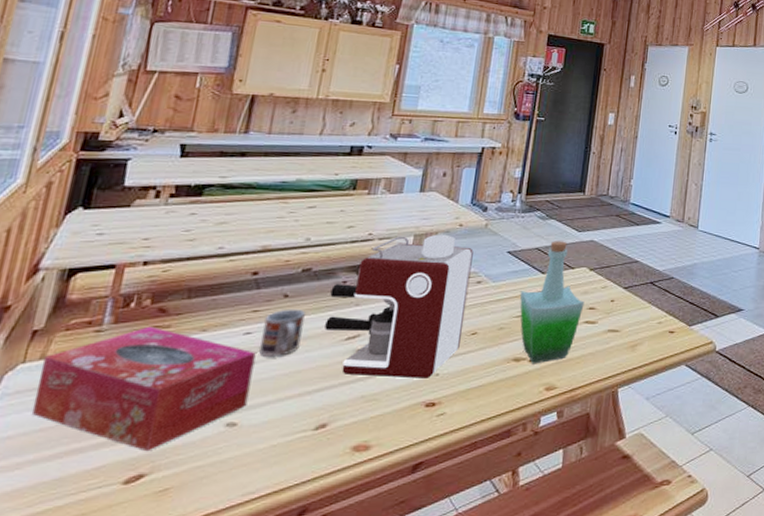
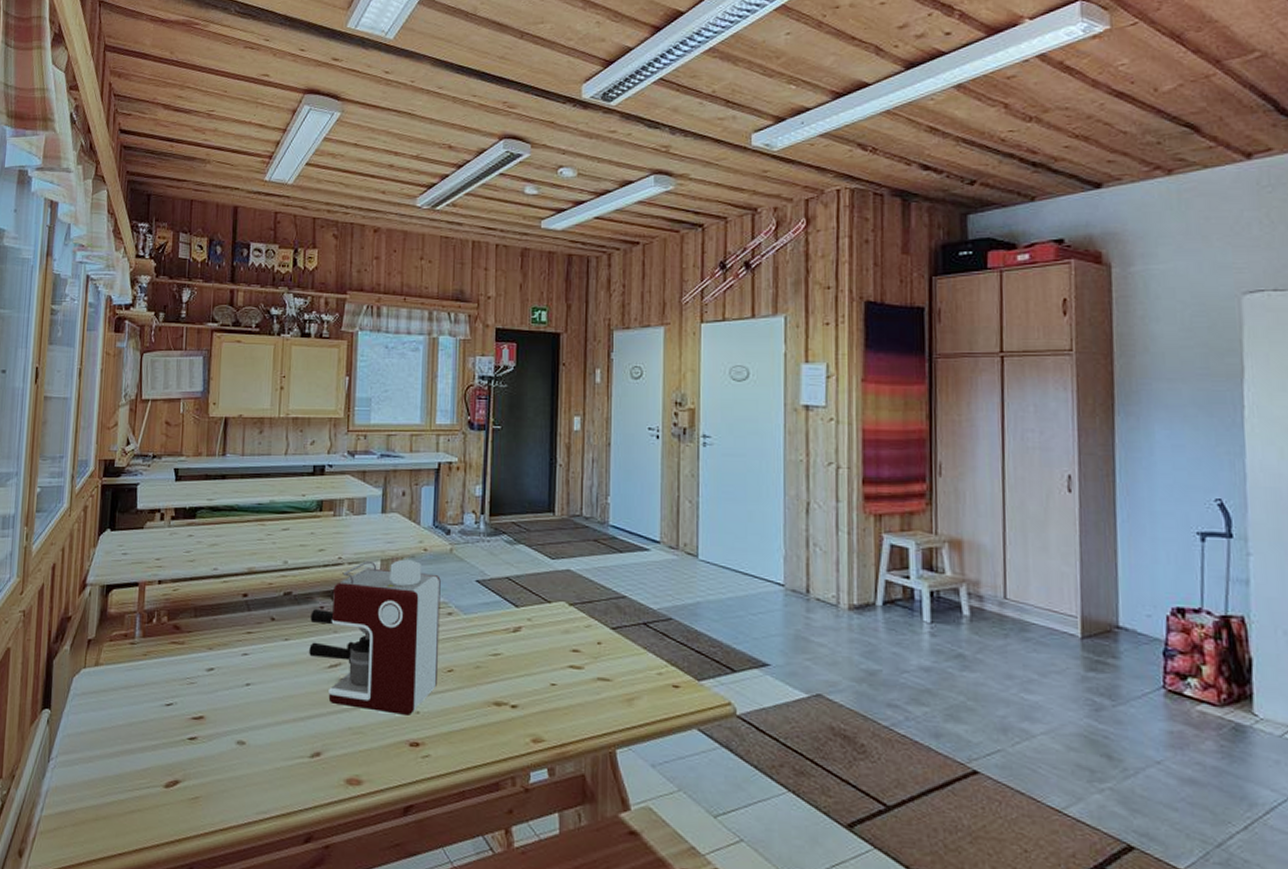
tissue box: present [31,326,256,452] -> none [94,641,254,760]
cup: present [258,309,305,357] -> none [255,632,291,679]
bottle: present [520,241,585,364] -> none [494,569,567,711]

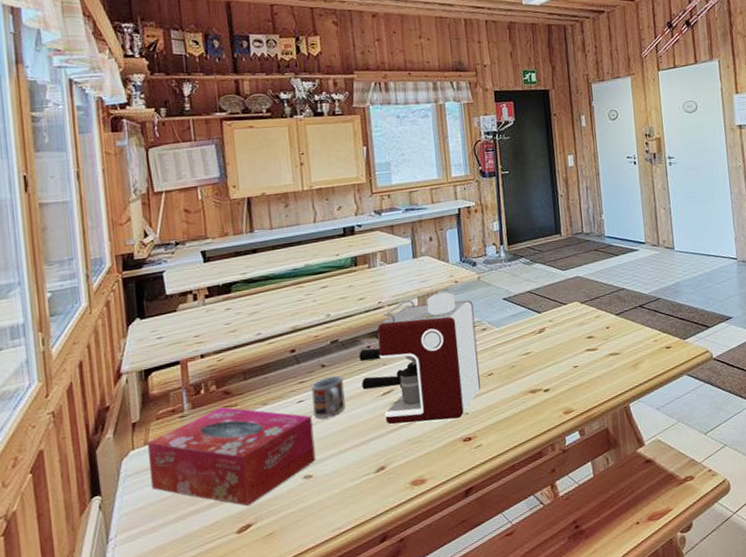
tissue box: none [94,641,254,760] -> present [147,406,316,507]
cup: none [255,632,291,679] -> present [311,375,346,419]

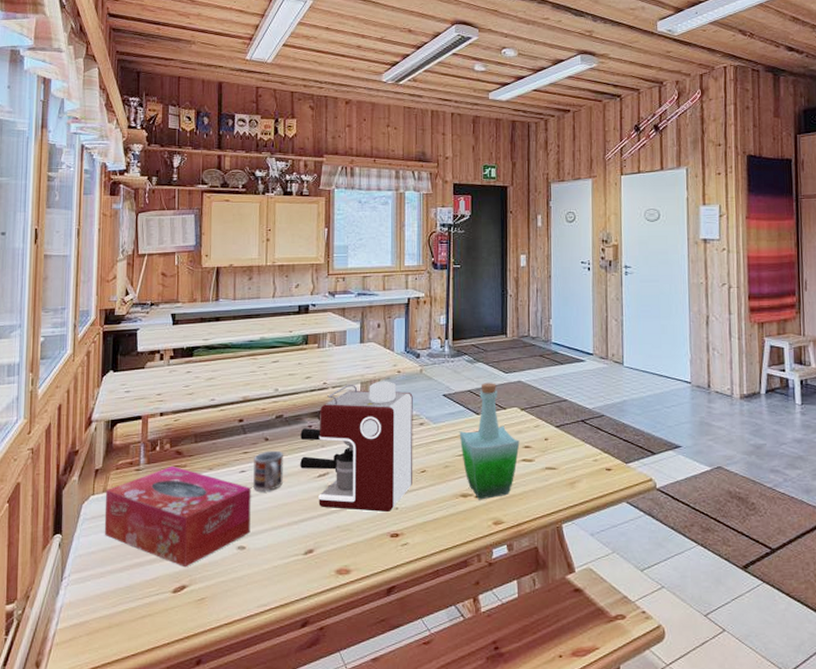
bottle: none [522,281,583,394] -> present [459,383,520,500]

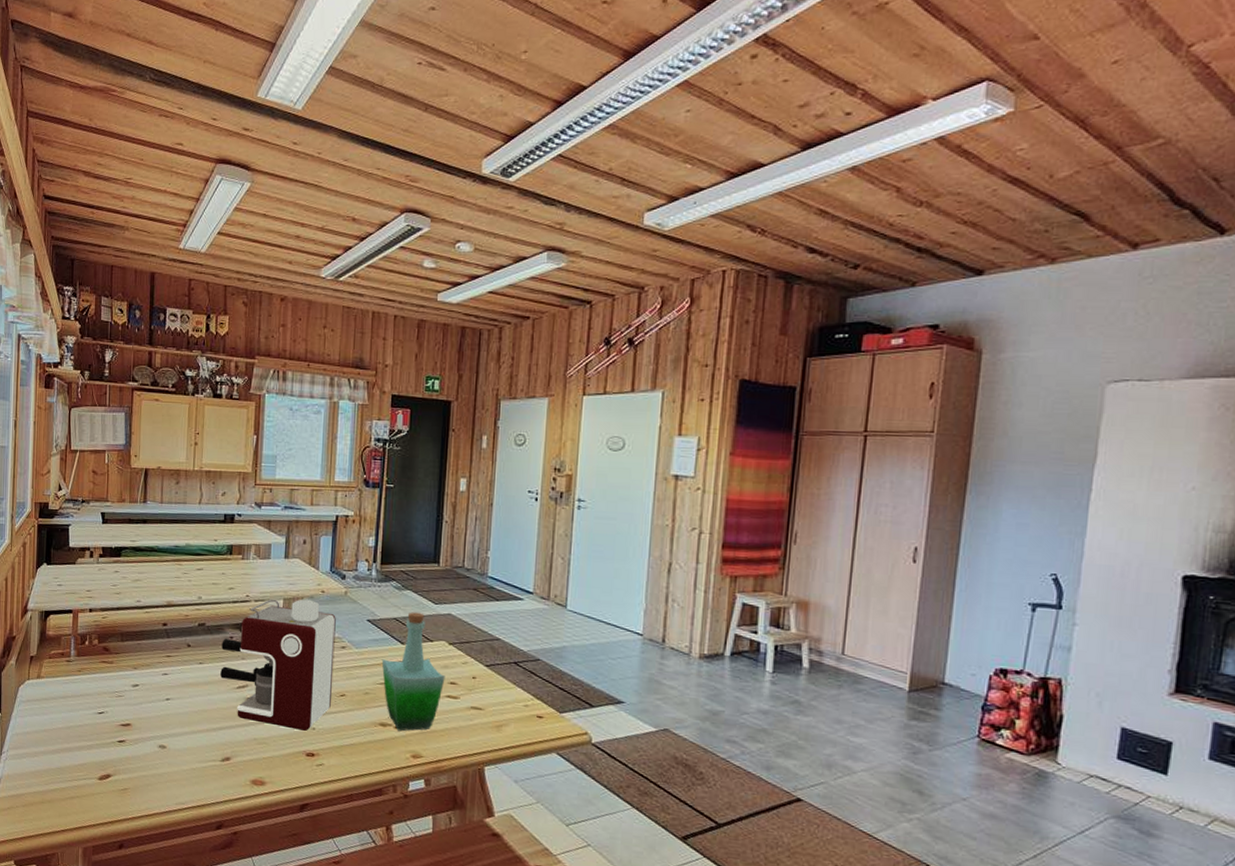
tissue box: present [104,465,251,568] -> none [38,660,173,758]
cup: present [252,450,283,491] -> none [174,657,204,696]

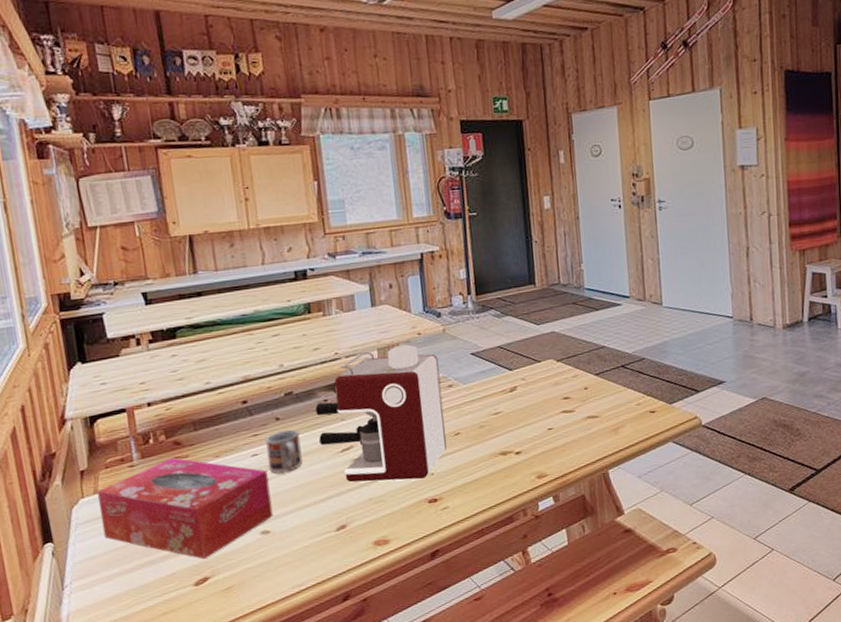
tissue box: none [38,660,173,758] -> present [96,457,273,560]
cup: none [174,657,204,696] -> present [265,429,303,474]
bottle: present [381,612,445,732] -> none [492,336,558,456]

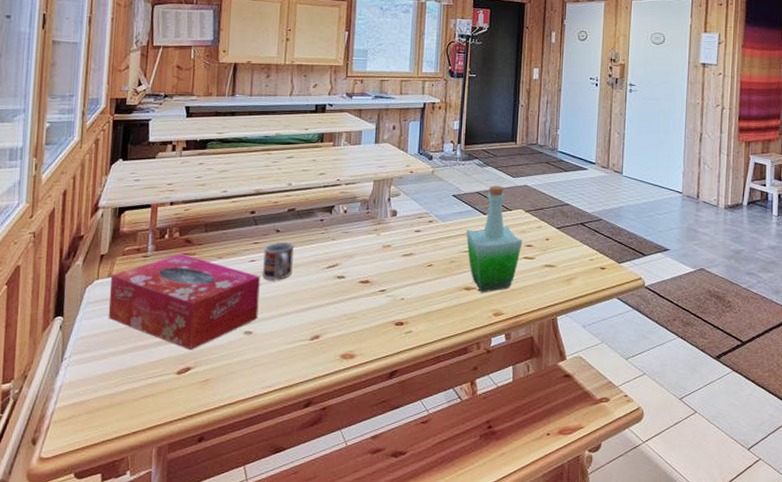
coffee maker: present [315,344,447,483] -> none [310,180,424,303]
bottle: none [492,336,558,456] -> present [466,185,523,293]

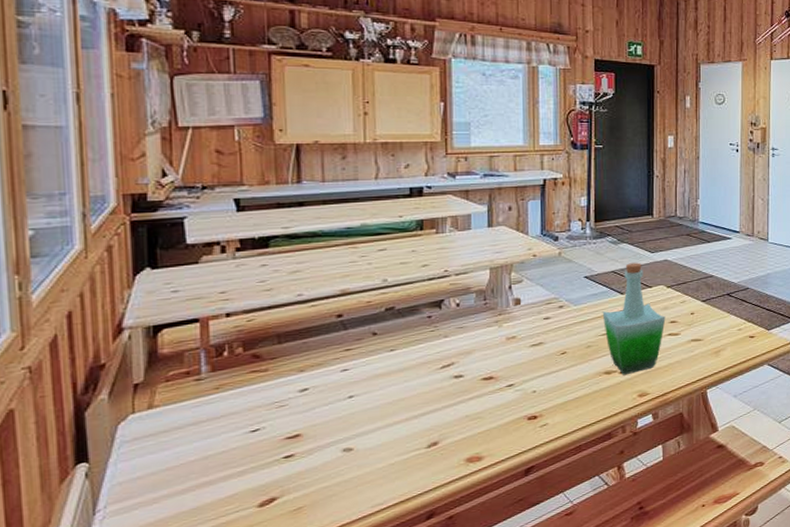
tissue box: present [108,253,260,351] -> none [151,371,359,479]
cup: present [262,241,294,280] -> none [358,344,398,389]

